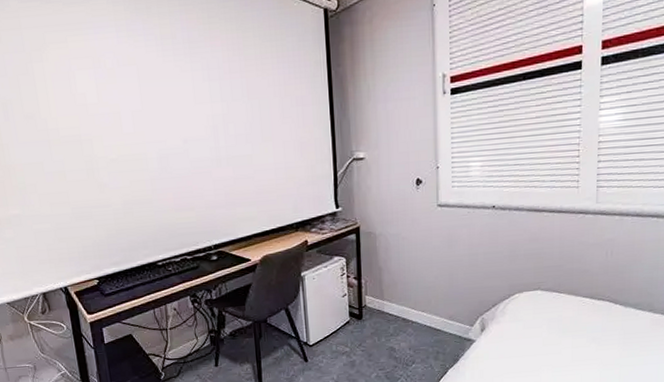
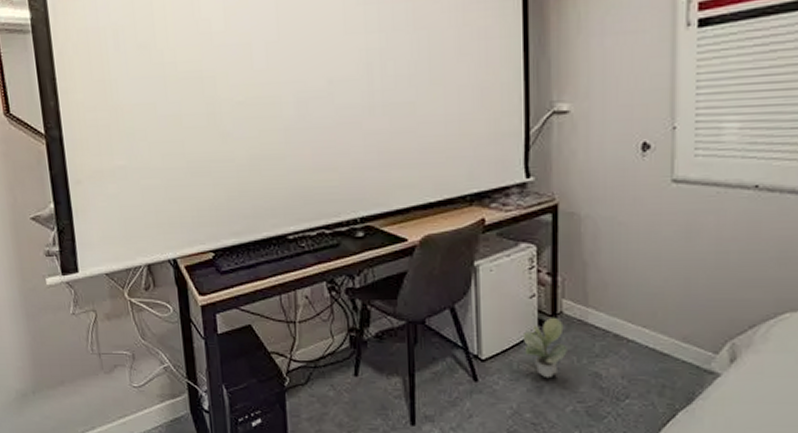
potted plant: none [338,309,371,355] -> present [522,317,567,379]

